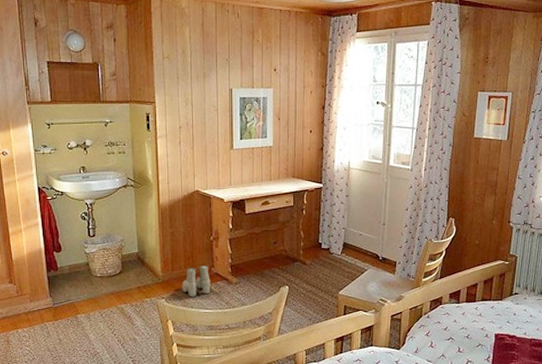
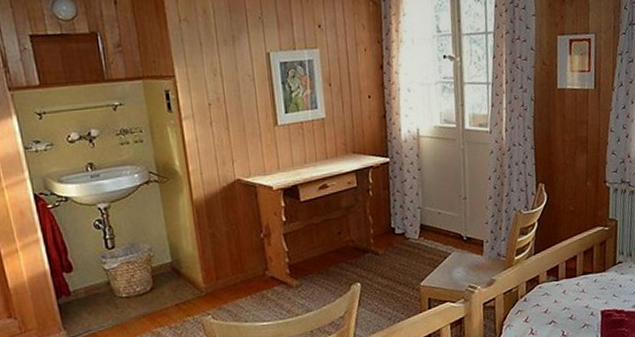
boots: present [182,265,210,297] -> none [231,269,267,309]

